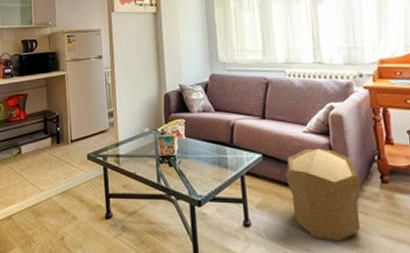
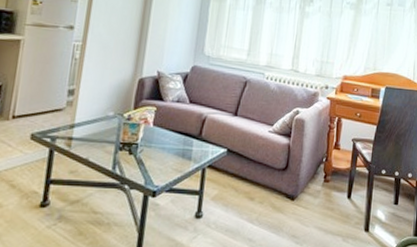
pouf: present [285,148,362,241] -> none [244,147,308,232]

